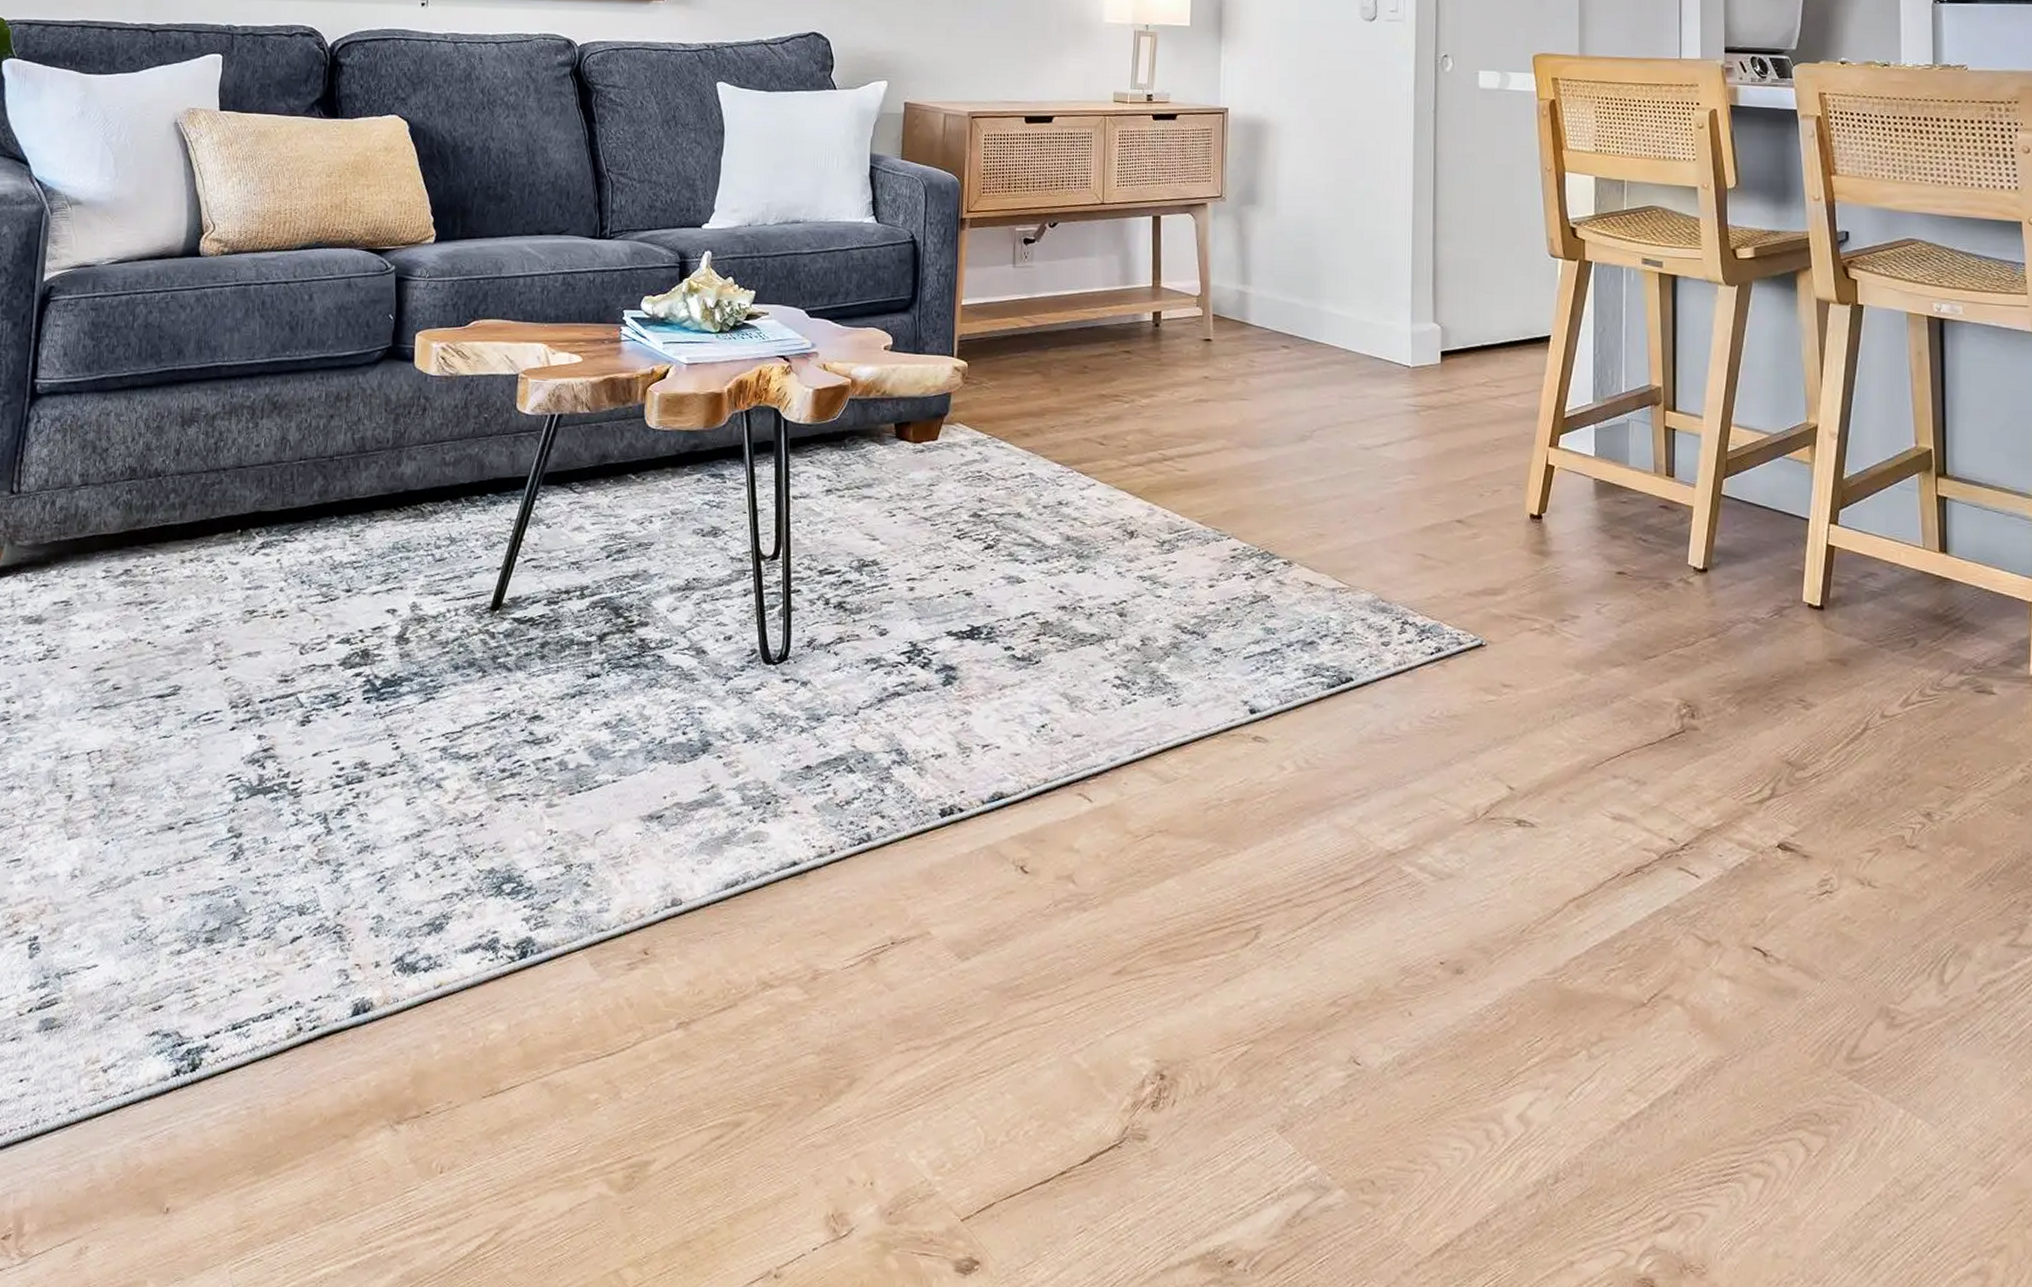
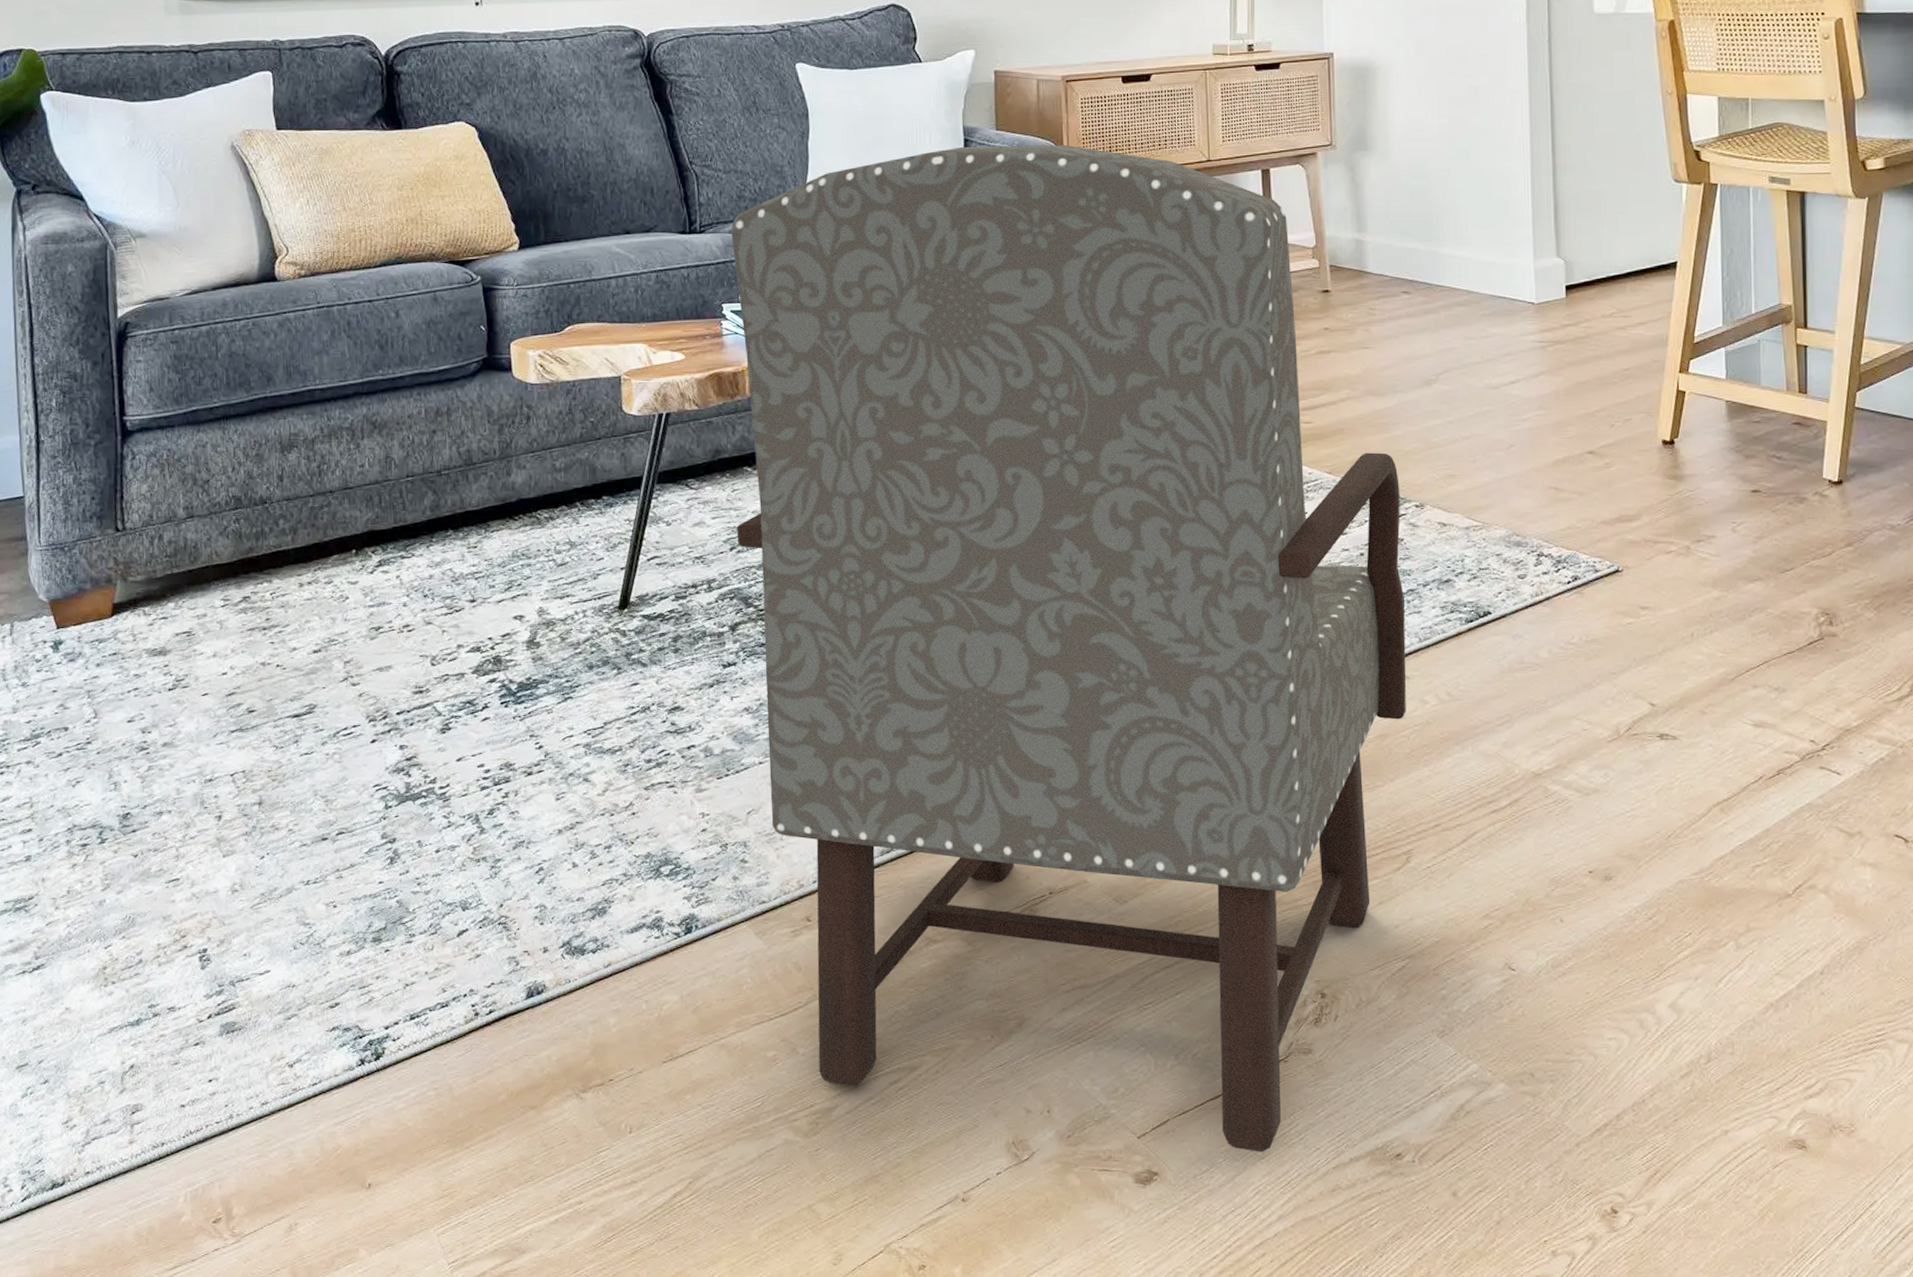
armchair: none [614,173,1269,1248] -> present [731,144,1407,1152]

